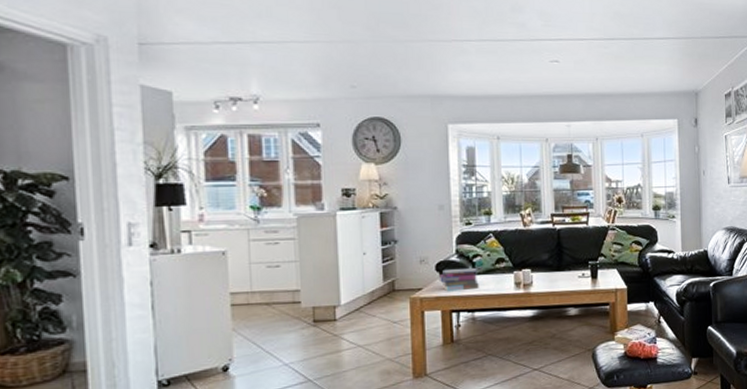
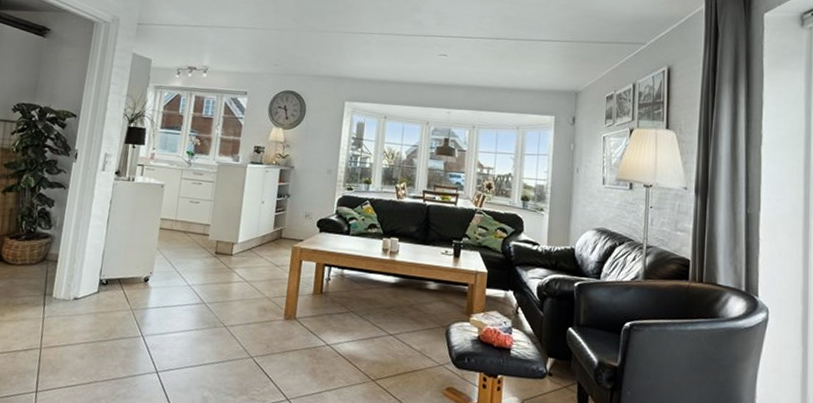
books: present [438,268,479,292] -> none [318,227,352,249]

